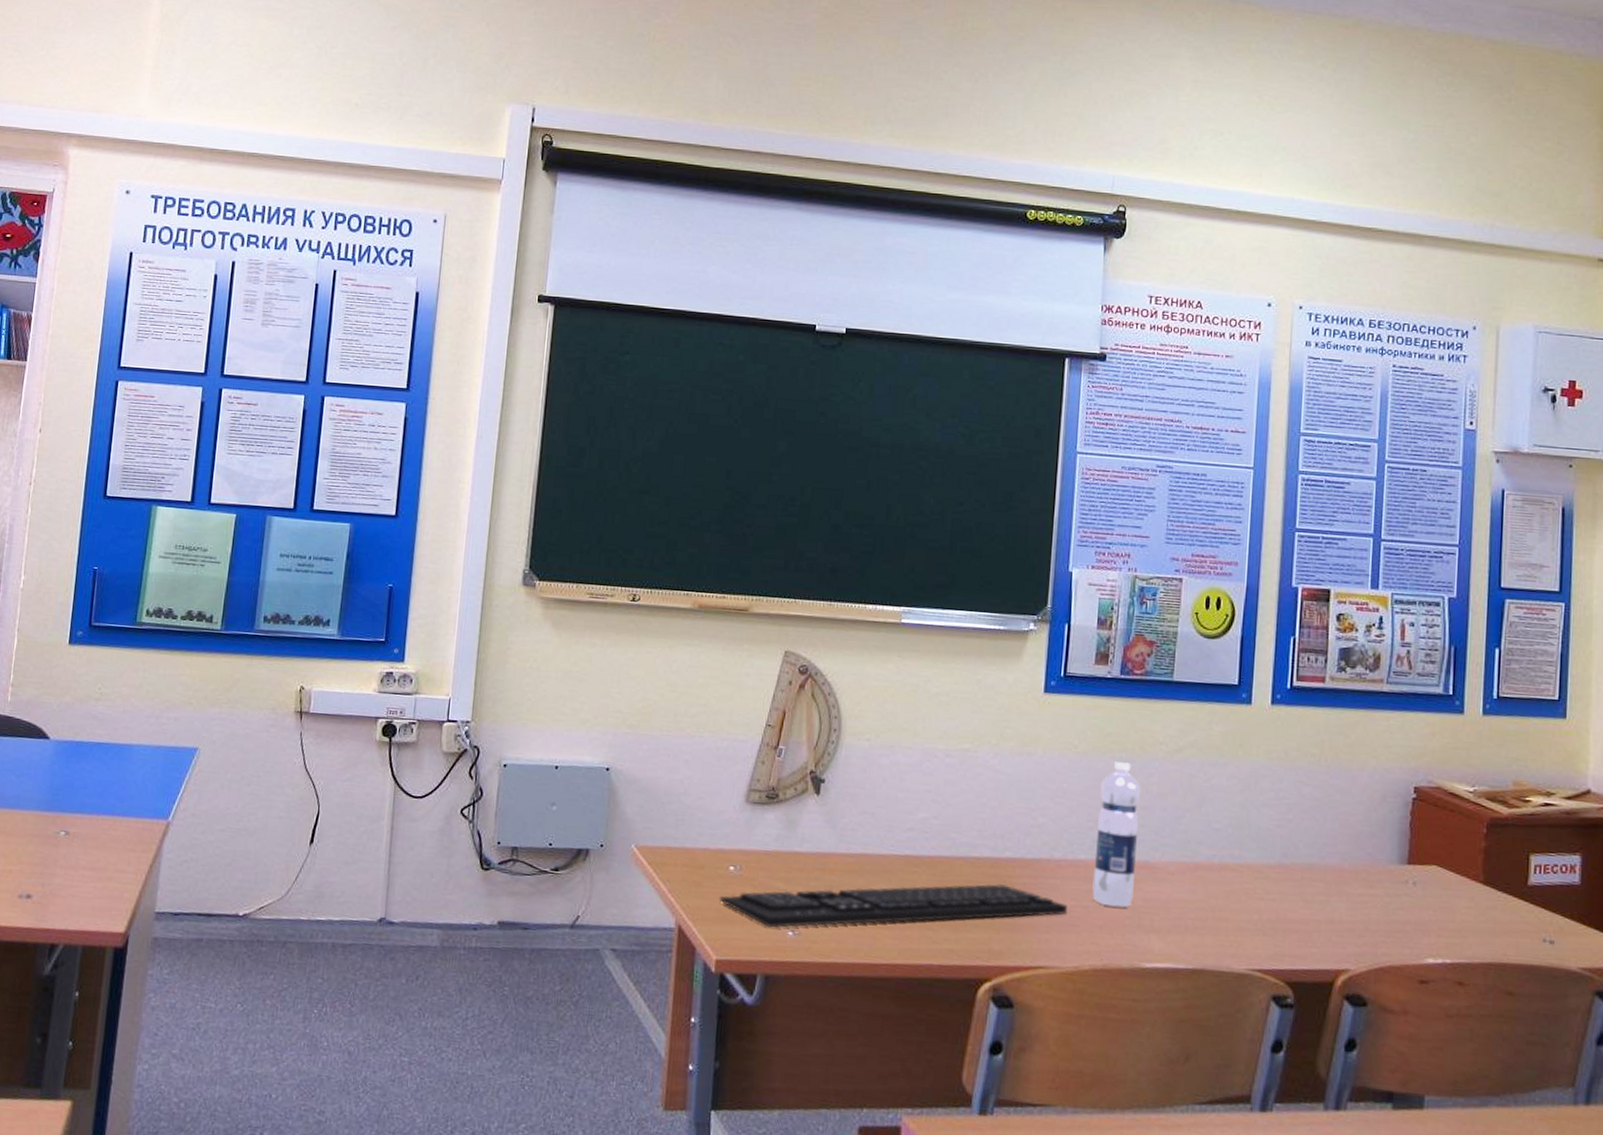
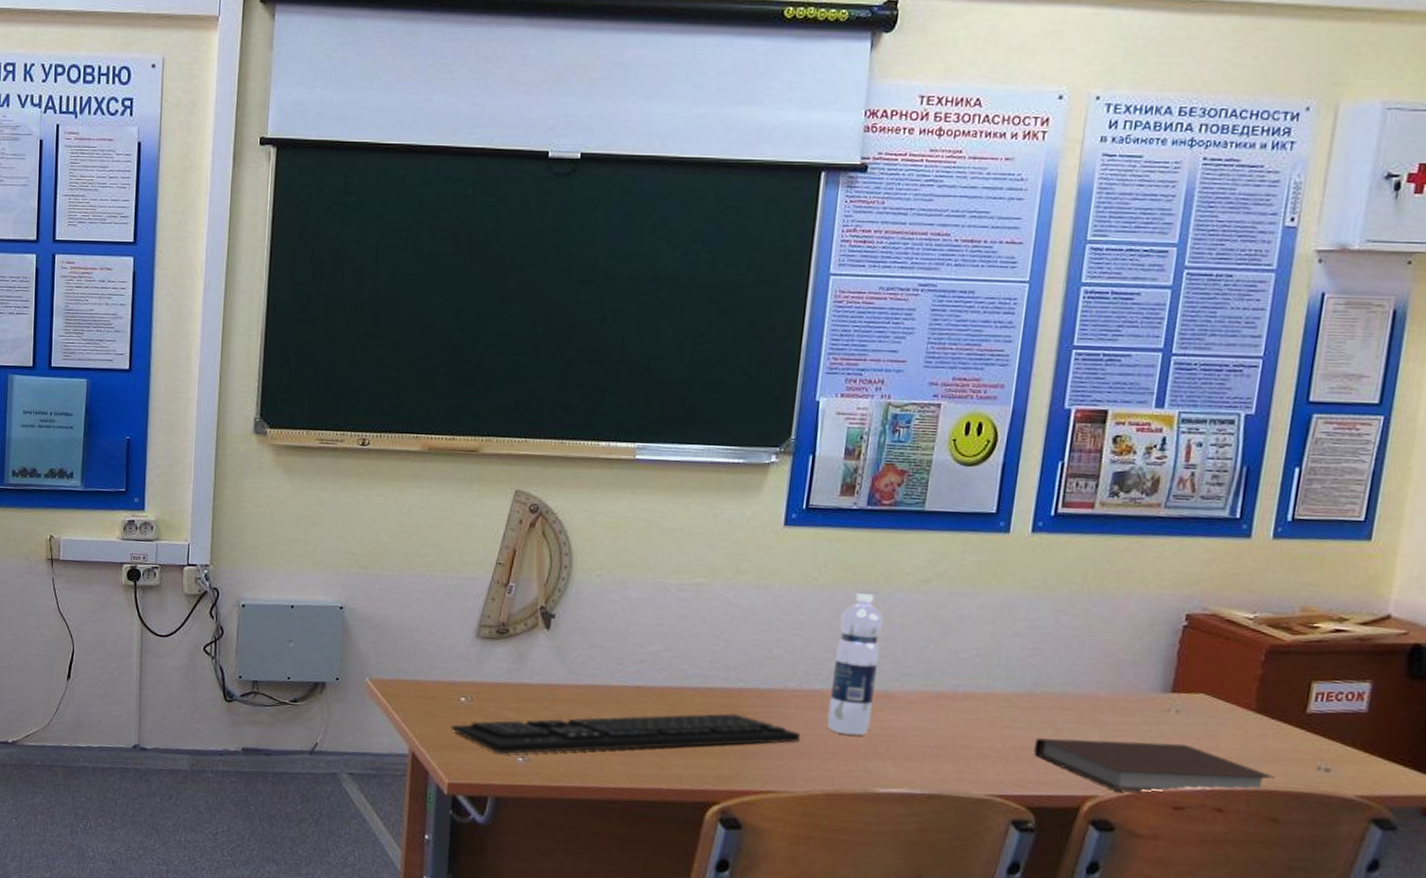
notebook: none [1288,909,1507,966] -> present [1034,737,1276,793]

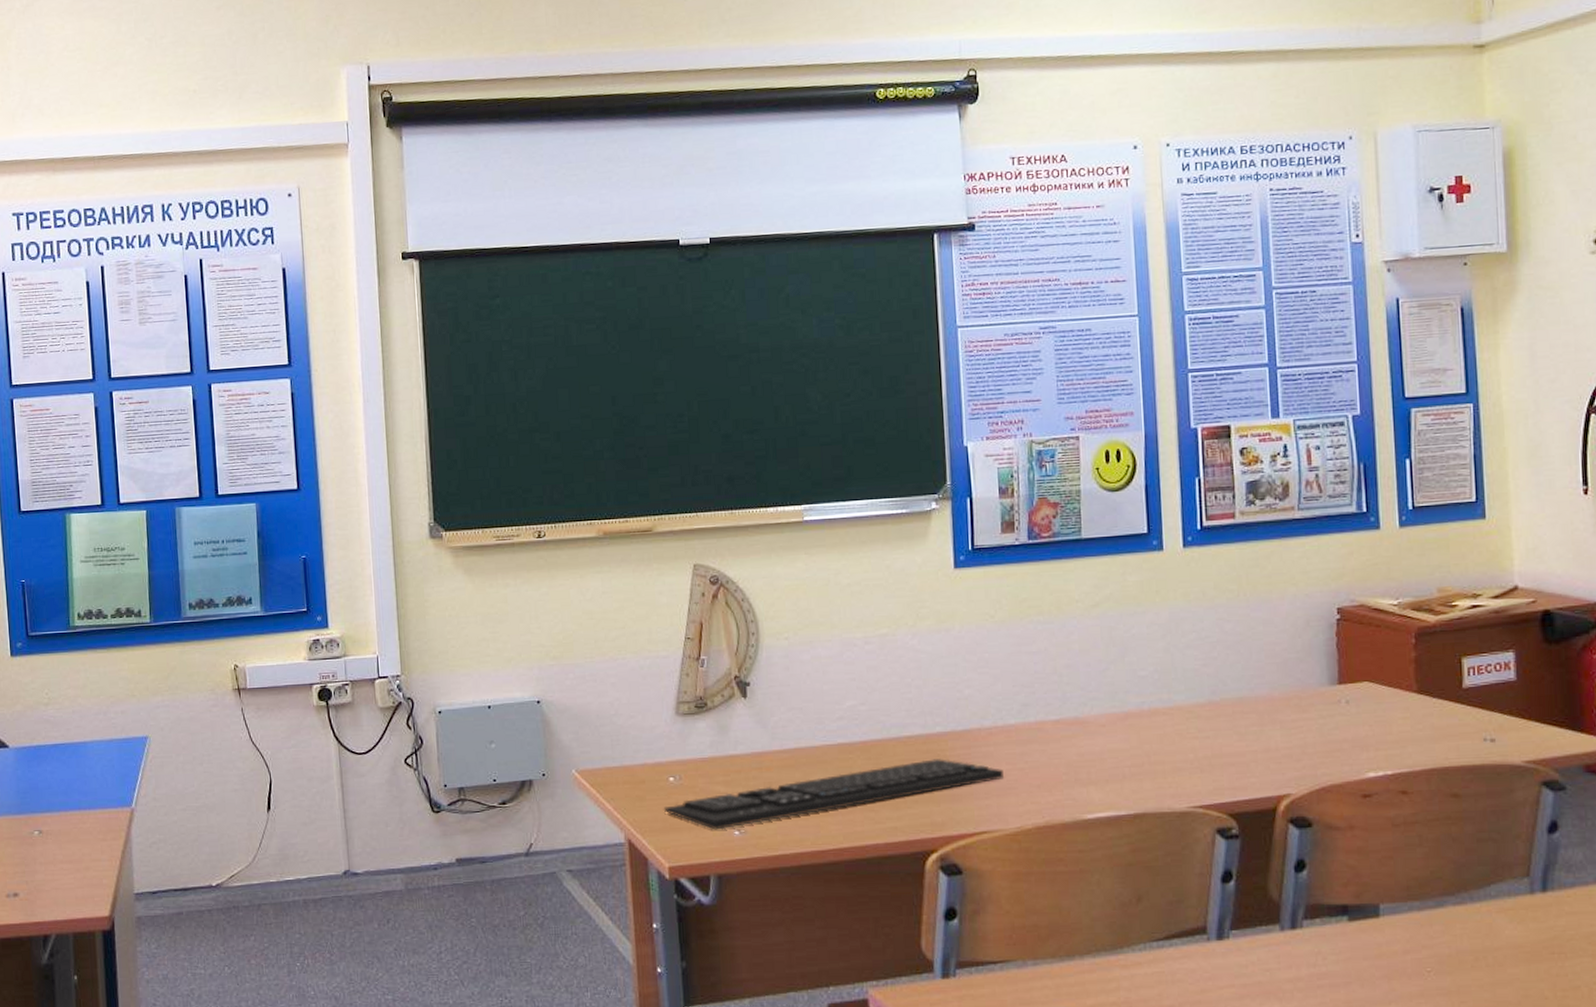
water bottle: present [827,593,884,736] -> none [1021,625,1067,766]
notebook: present [1034,737,1276,793] -> none [1224,732,1448,786]

